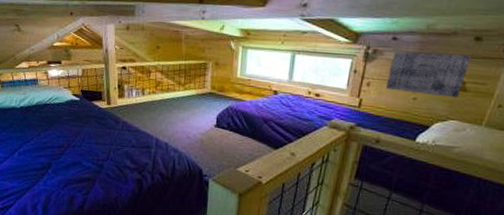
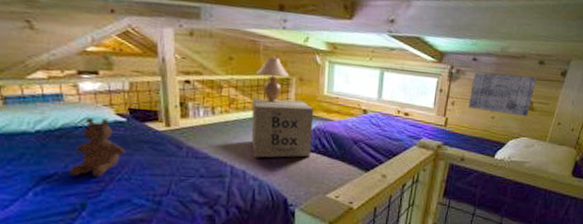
teddy bear: none [40,97,79,144] -> present [68,117,126,178]
cardboard box: none [173,81,228,133] -> present [251,98,314,158]
table lamp: none [178,43,207,85] -> present [256,55,290,103]

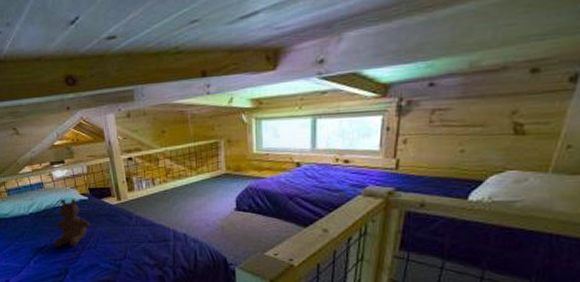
cardboard box: present [251,98,314,158] -> none [185,162,246,222]
table lamp: present [256,55,290,103] -> none [187,122,218,168]
wall art: present [468,72,537,117] -> none [425,91,528,145]

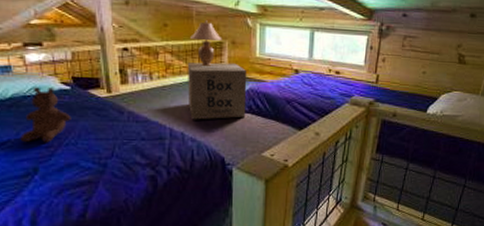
cardboard box: none [185,162,246,222] -> present [187,62,247,120]
table lamp: none [187,122,218,168] -> present [190,20,223,66]

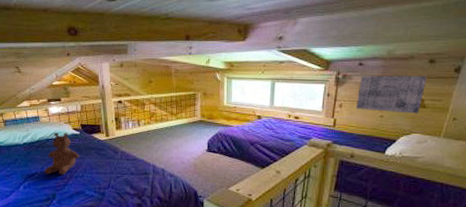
cardboard box: present [187,62,247,120] -> none [167,111,216,159]
table lamp: present [190,20,223,66] -> none [170,76,196,114]
wall art: none [398,28,468,71] -> present [355,75,427,114]

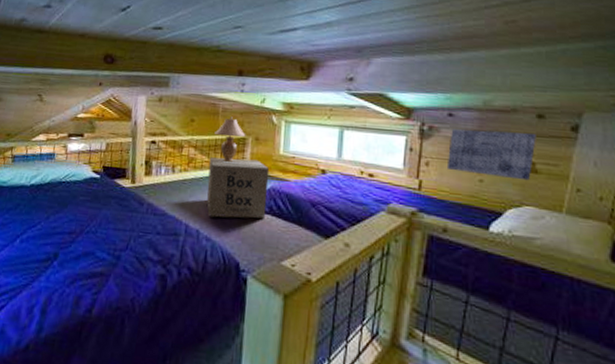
teddy bear: present [44,132,80,176] -> none [49,174,96,229]
cardboard box: none [167,111,216,159] -> present [206,157,270,219]
table lamp: none [170,76,196,114] -> present [215,116,246,162]

